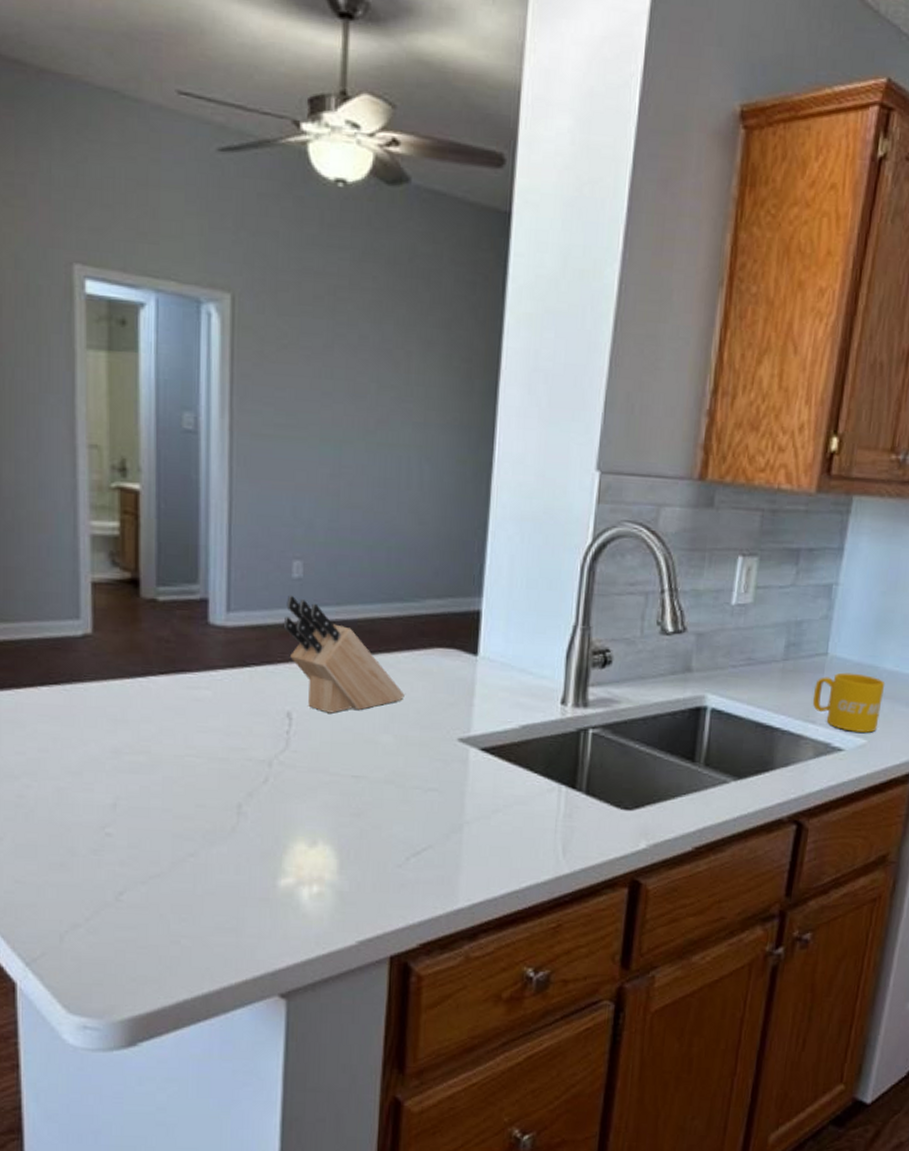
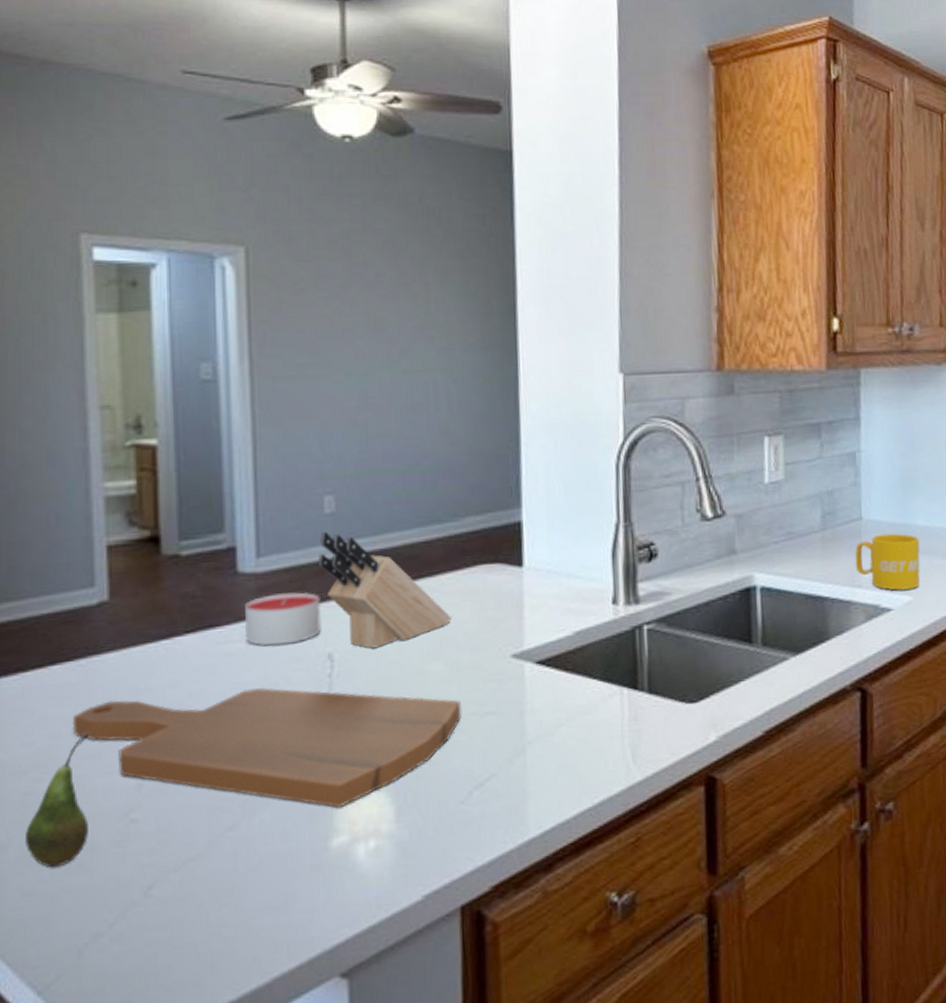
fruit: none [16,752,72,863] -> present [24,733,88,868]
cutting board: none [58,725,406,853] -> present [72,688,461,809]
candle: none [213,649,283,698] -> present [245,592,321,647]

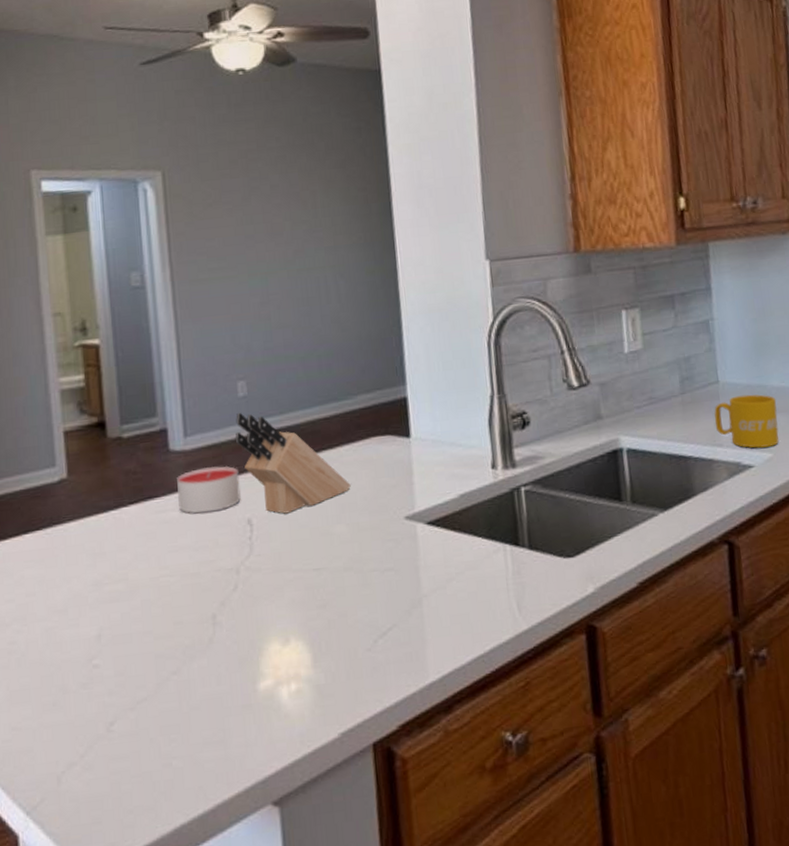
fruit: present [24,733,88,868] -> none [10,591,60,707]
cutting board: present [72,688,461,809] -> none [43,550,364,655]

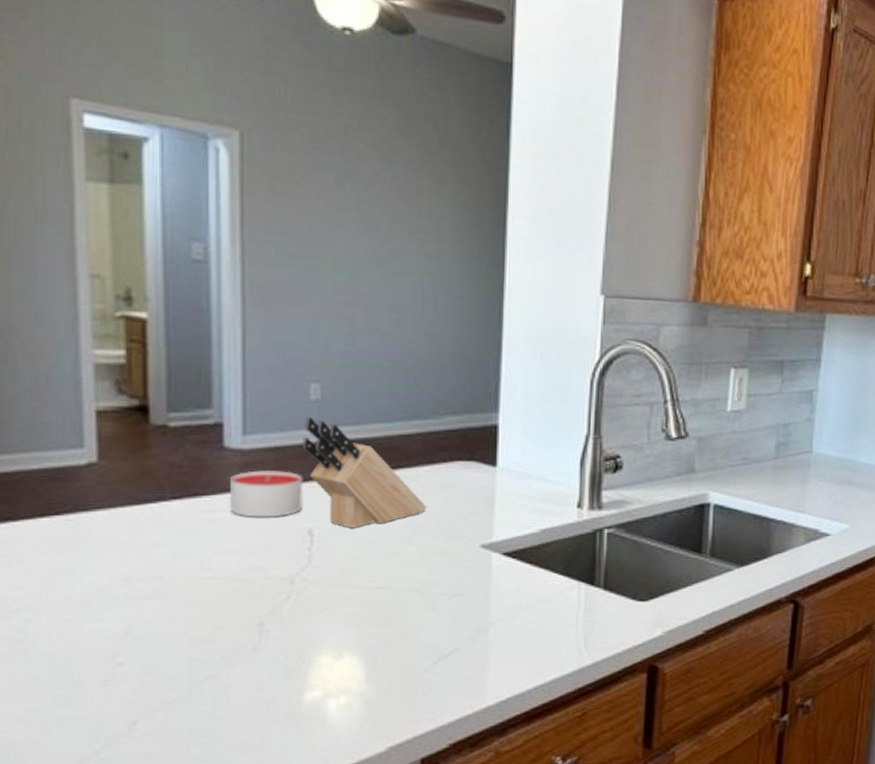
mug: present [714,394,779,449] -> none [801,467,862,520]

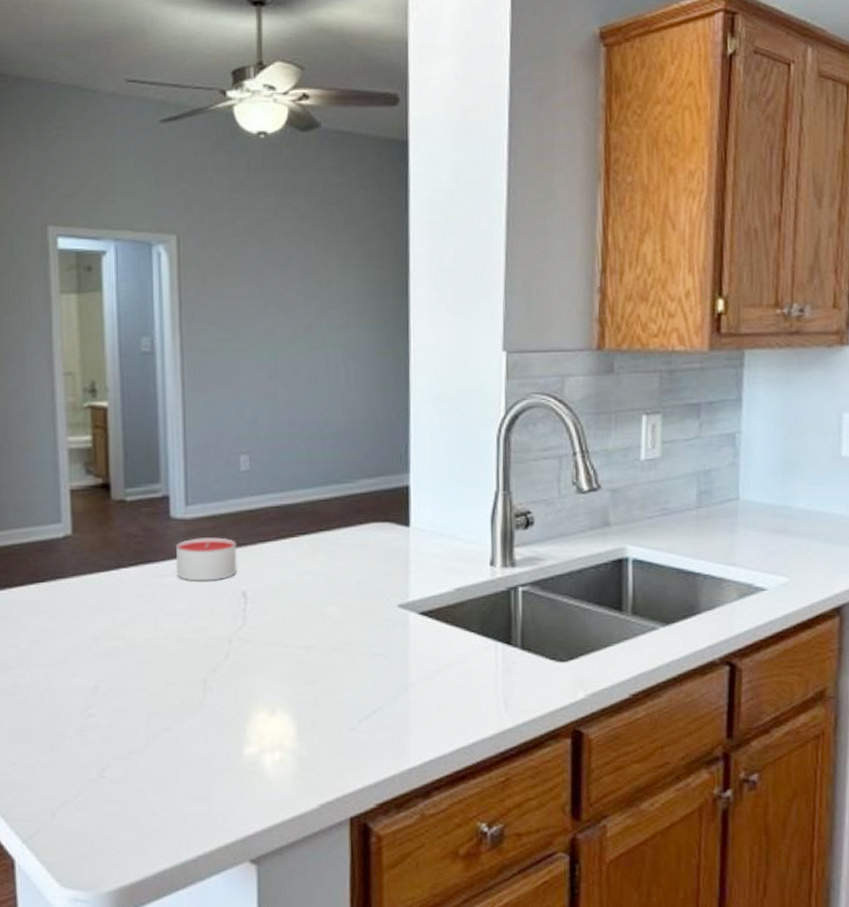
knife block: present [302,416,427,528] -> none [235,486,346,590]

